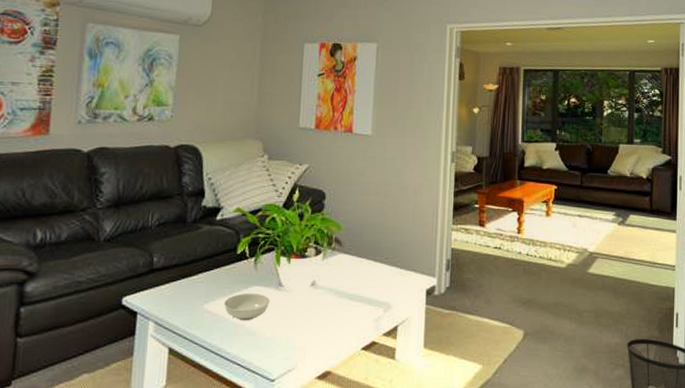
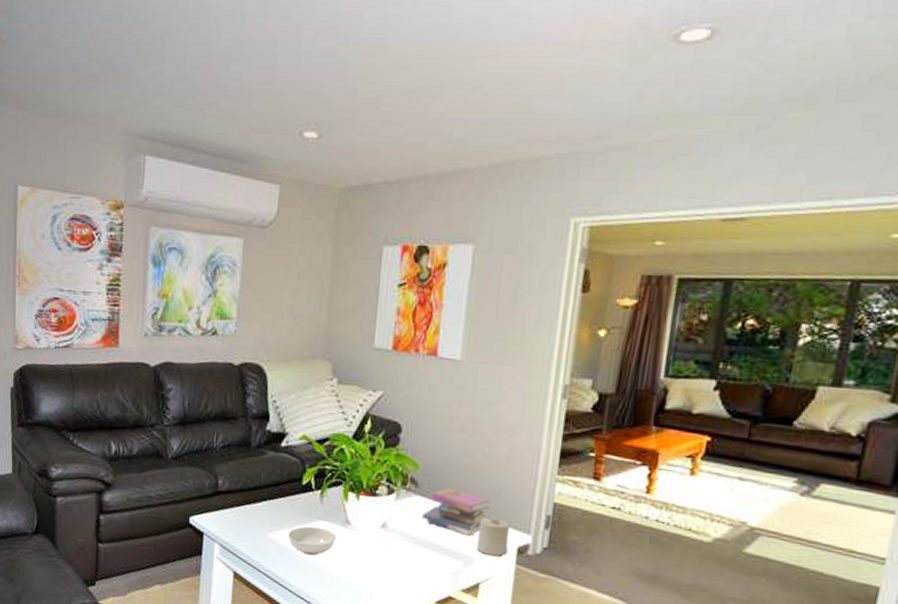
books: none [347,243,402,285] -> present [422,487,490,536]
candle: none [394,265,419,299] -> present [477,517,510,556]

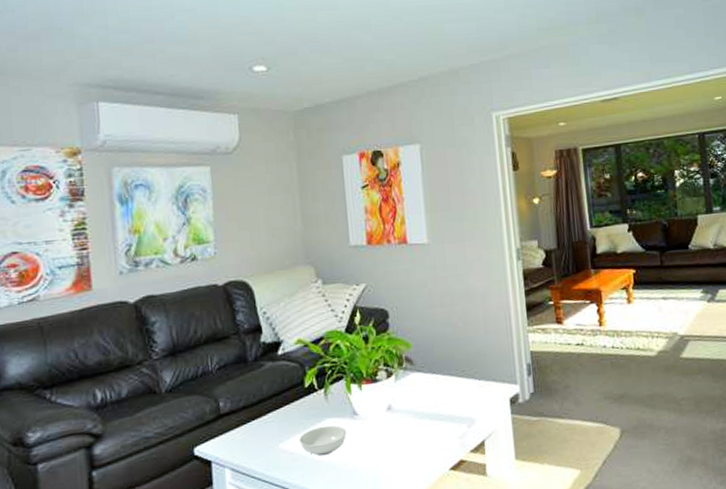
books: present [422,487,490,536] -> none [422,358,479,400]
candle: present [477,517,510,556] -> none [473,376,502,412]

